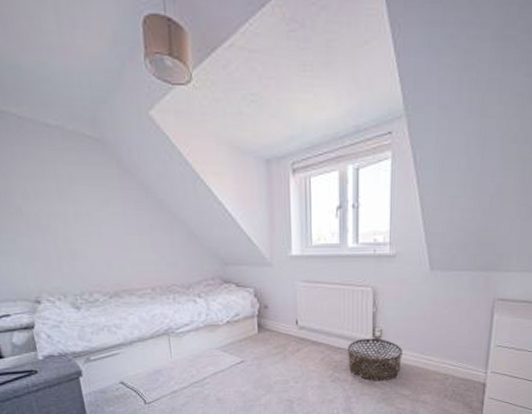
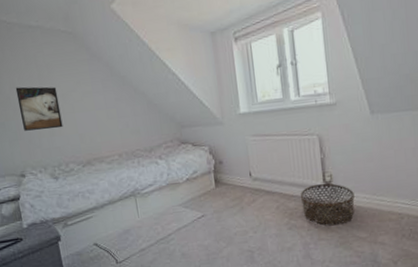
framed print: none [28,198,87,252] -> present [15,86,63,131]

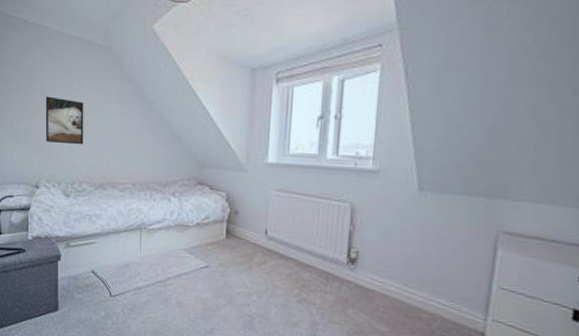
basket: present [300,183,355,225] -> none [317,258,381,310]

